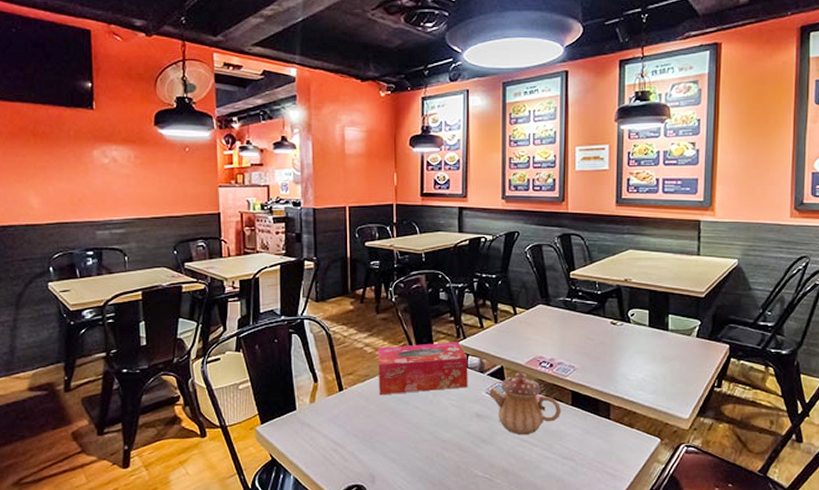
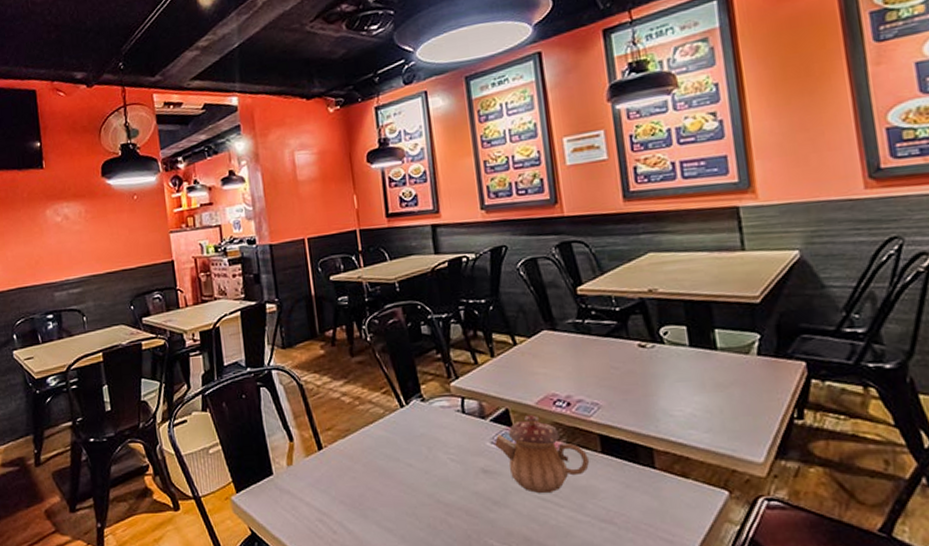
tissue box: present [378,342,468,395] -> none [357,383,468,453]

